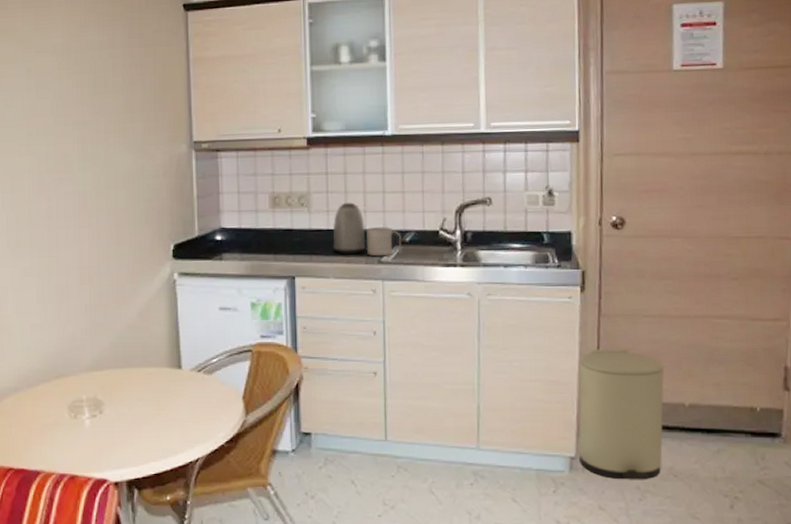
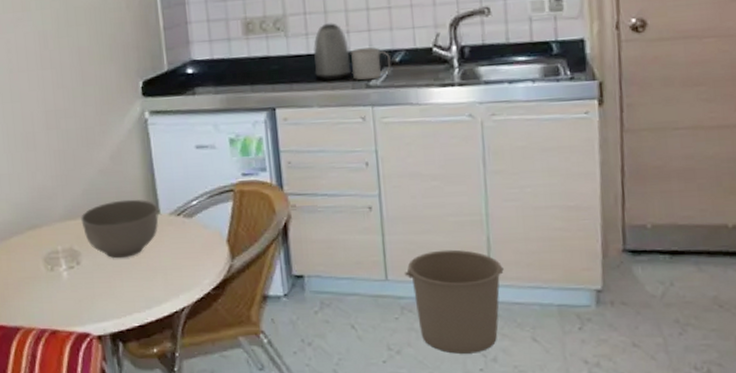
bowl: none [107,354,181,408] -> present [81,199,159,258]
bucket: none [402,415,491,511] -> present [404,249,504,354]
pedal bin: present [578,349,665,480] -> none [601,166,704,313]

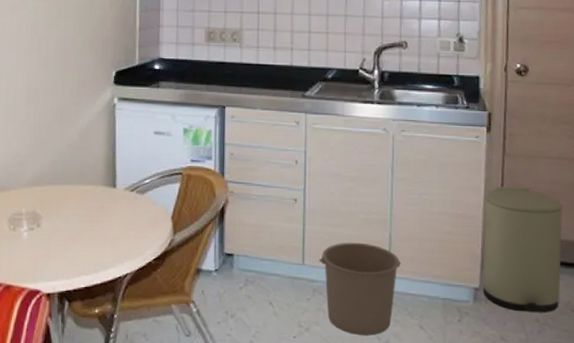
bowl: present [81,199,159,258] -> none [46,172,116,224]
kettle: present [313,23,352,81] -> none [261,40,292,88]
mug: present [350,47,391,81] -> none [291,64,324,91]
pedal bin: none [601,166,704,313] -> present [483,186,563,313]

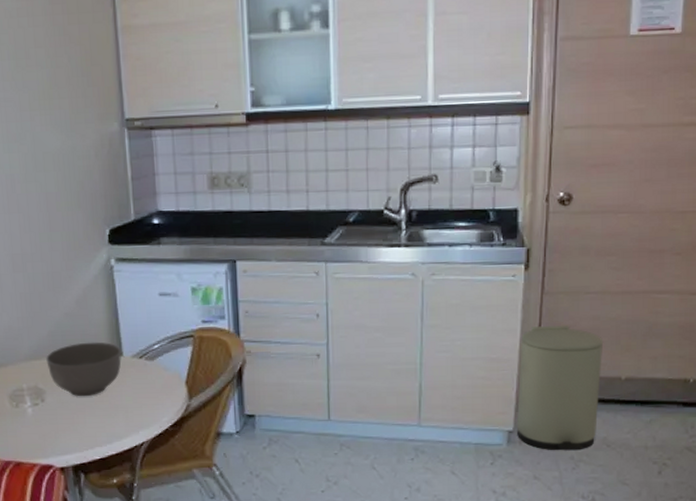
bowl: none [46,172,116,224] -> present [46,342,122,396]
bucket: present [318,242,401,336] -> none [345,394,432,485]

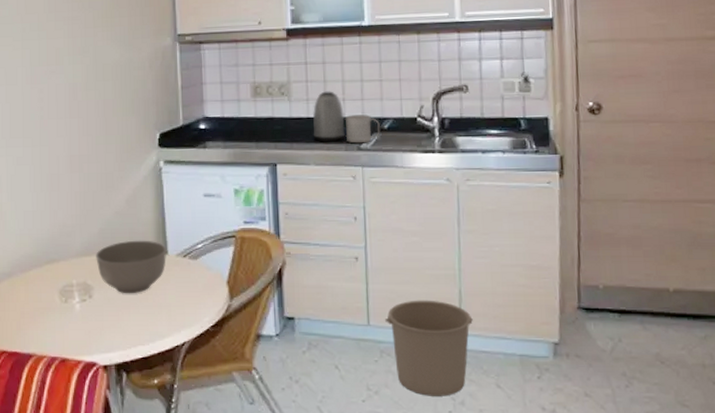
kettle: none [274,182,309,237] -> present [313,91,345,142]
mug: none [308,207,345,238] -> present [344,114,380,144]
bucket: none [345,394,432,485] -> present [384,300,473,396]
pedal bin: present [517,325,604,451] -> none [560,234,648,366]

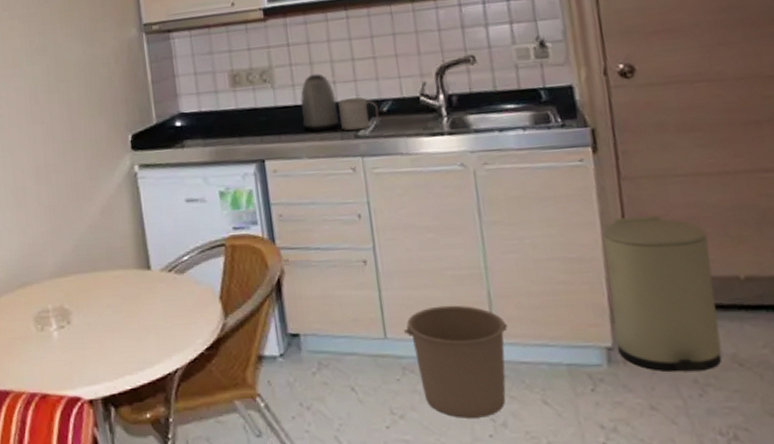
bowl: present [96,240,167,293] -> none [71,255,150,317]
pedal bin: none [560,234,648,366] -> present [602,215,722,372]

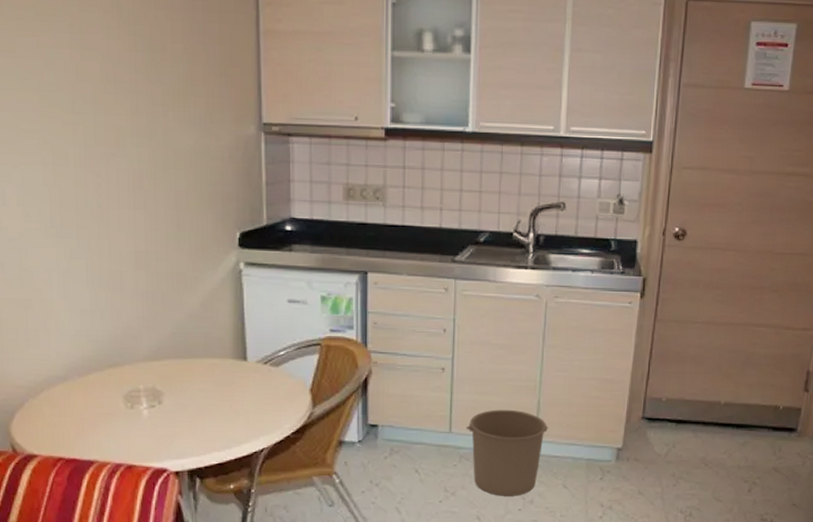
kettle: present [300,74,340,132] -> none [407,199,441,252]
mug: present [337,97,380,131] -> none [440,226,476,256]
pedal bin: present [602,215,722,372] -> none [626,351,707,468]

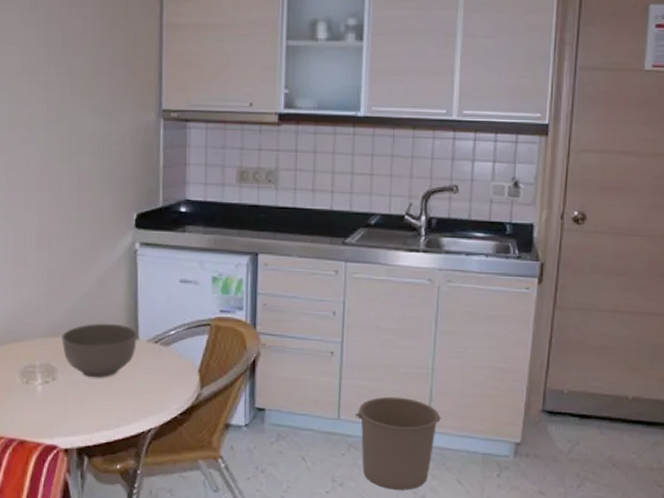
bowl: none [166,345,247,399] -> present [62,323,138,377]

